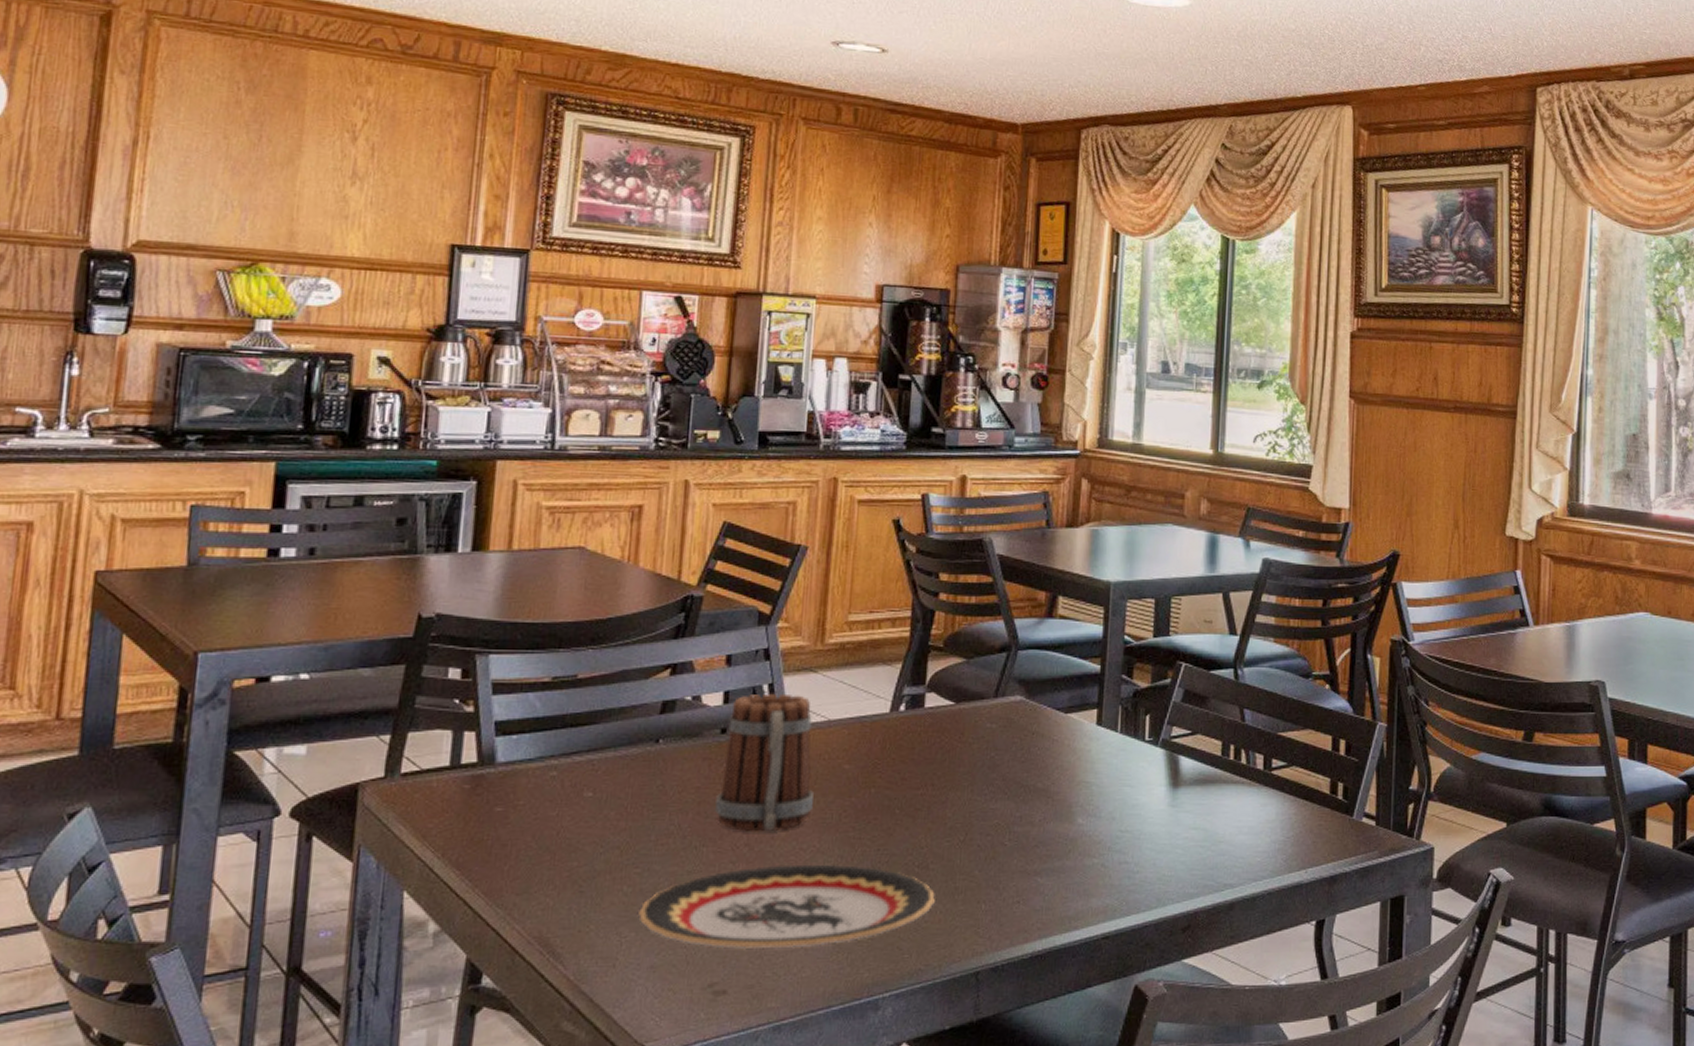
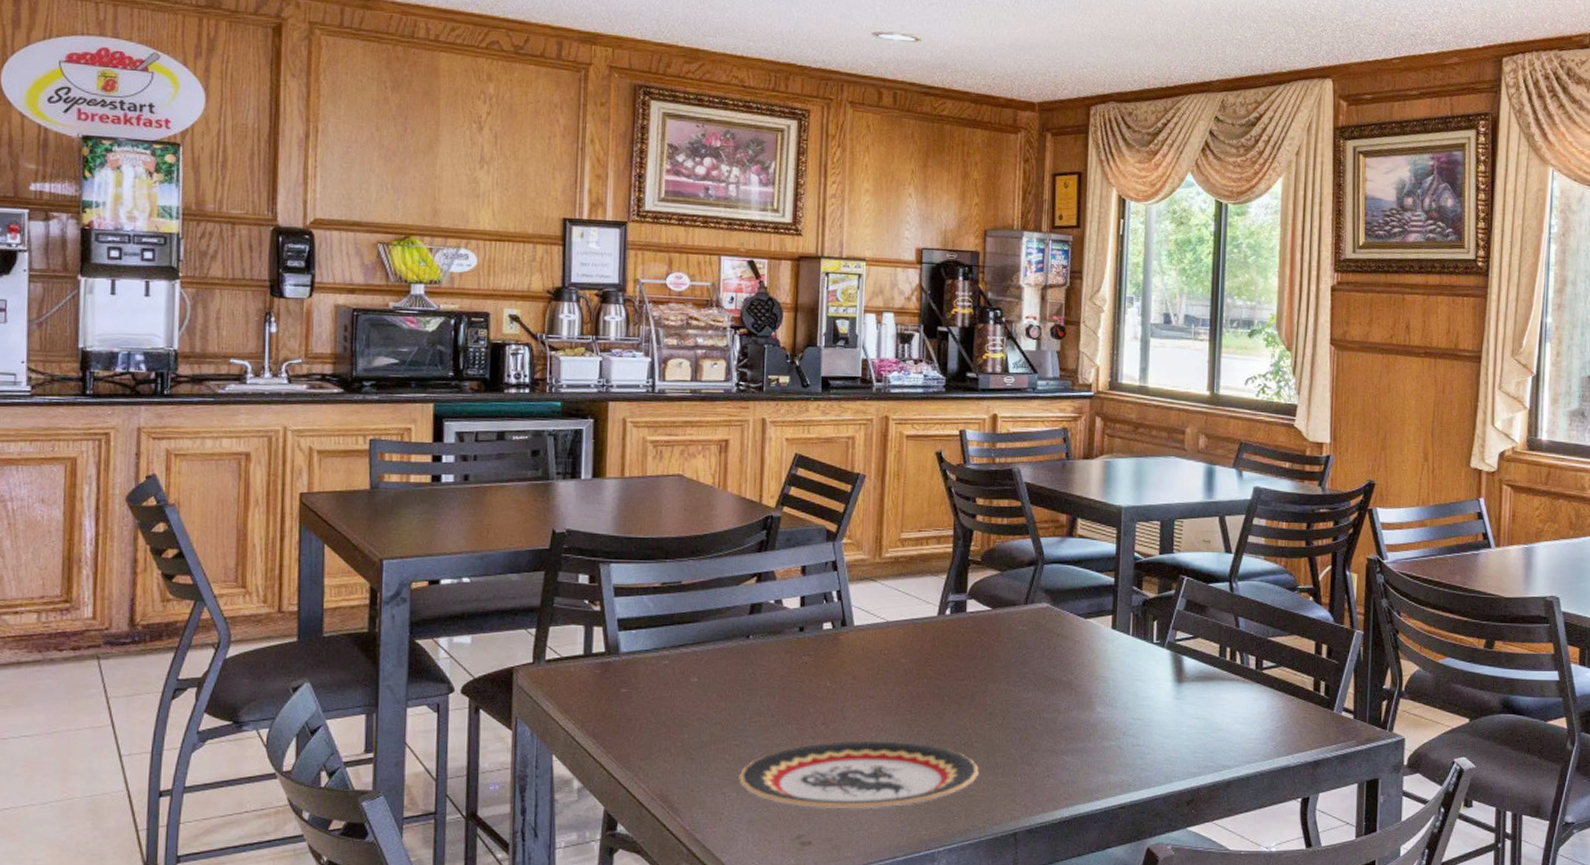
mug: present [714,693,814,833] -> none [796,598,877,714]

